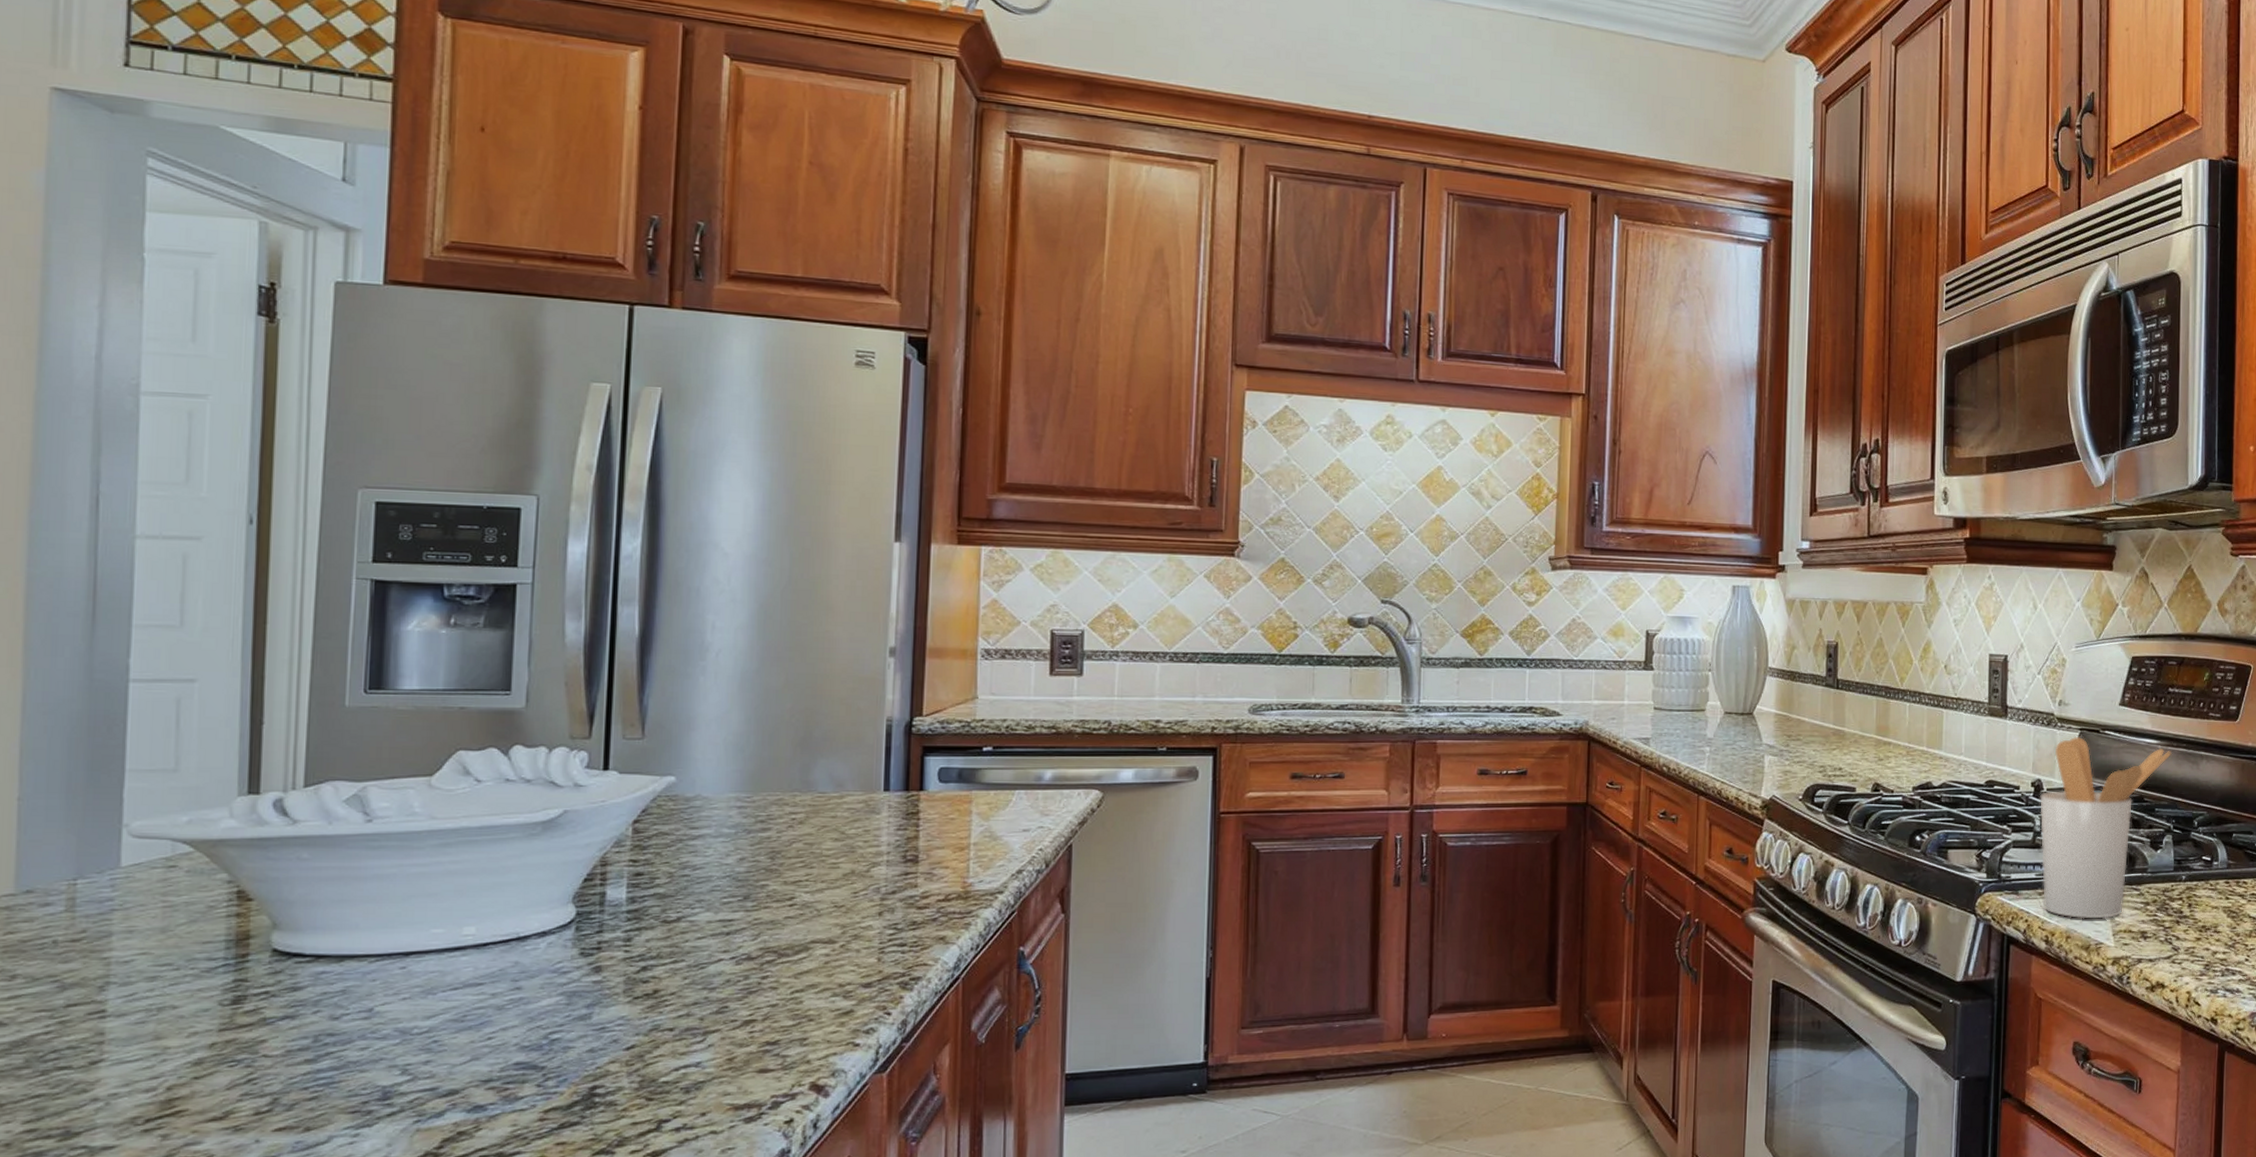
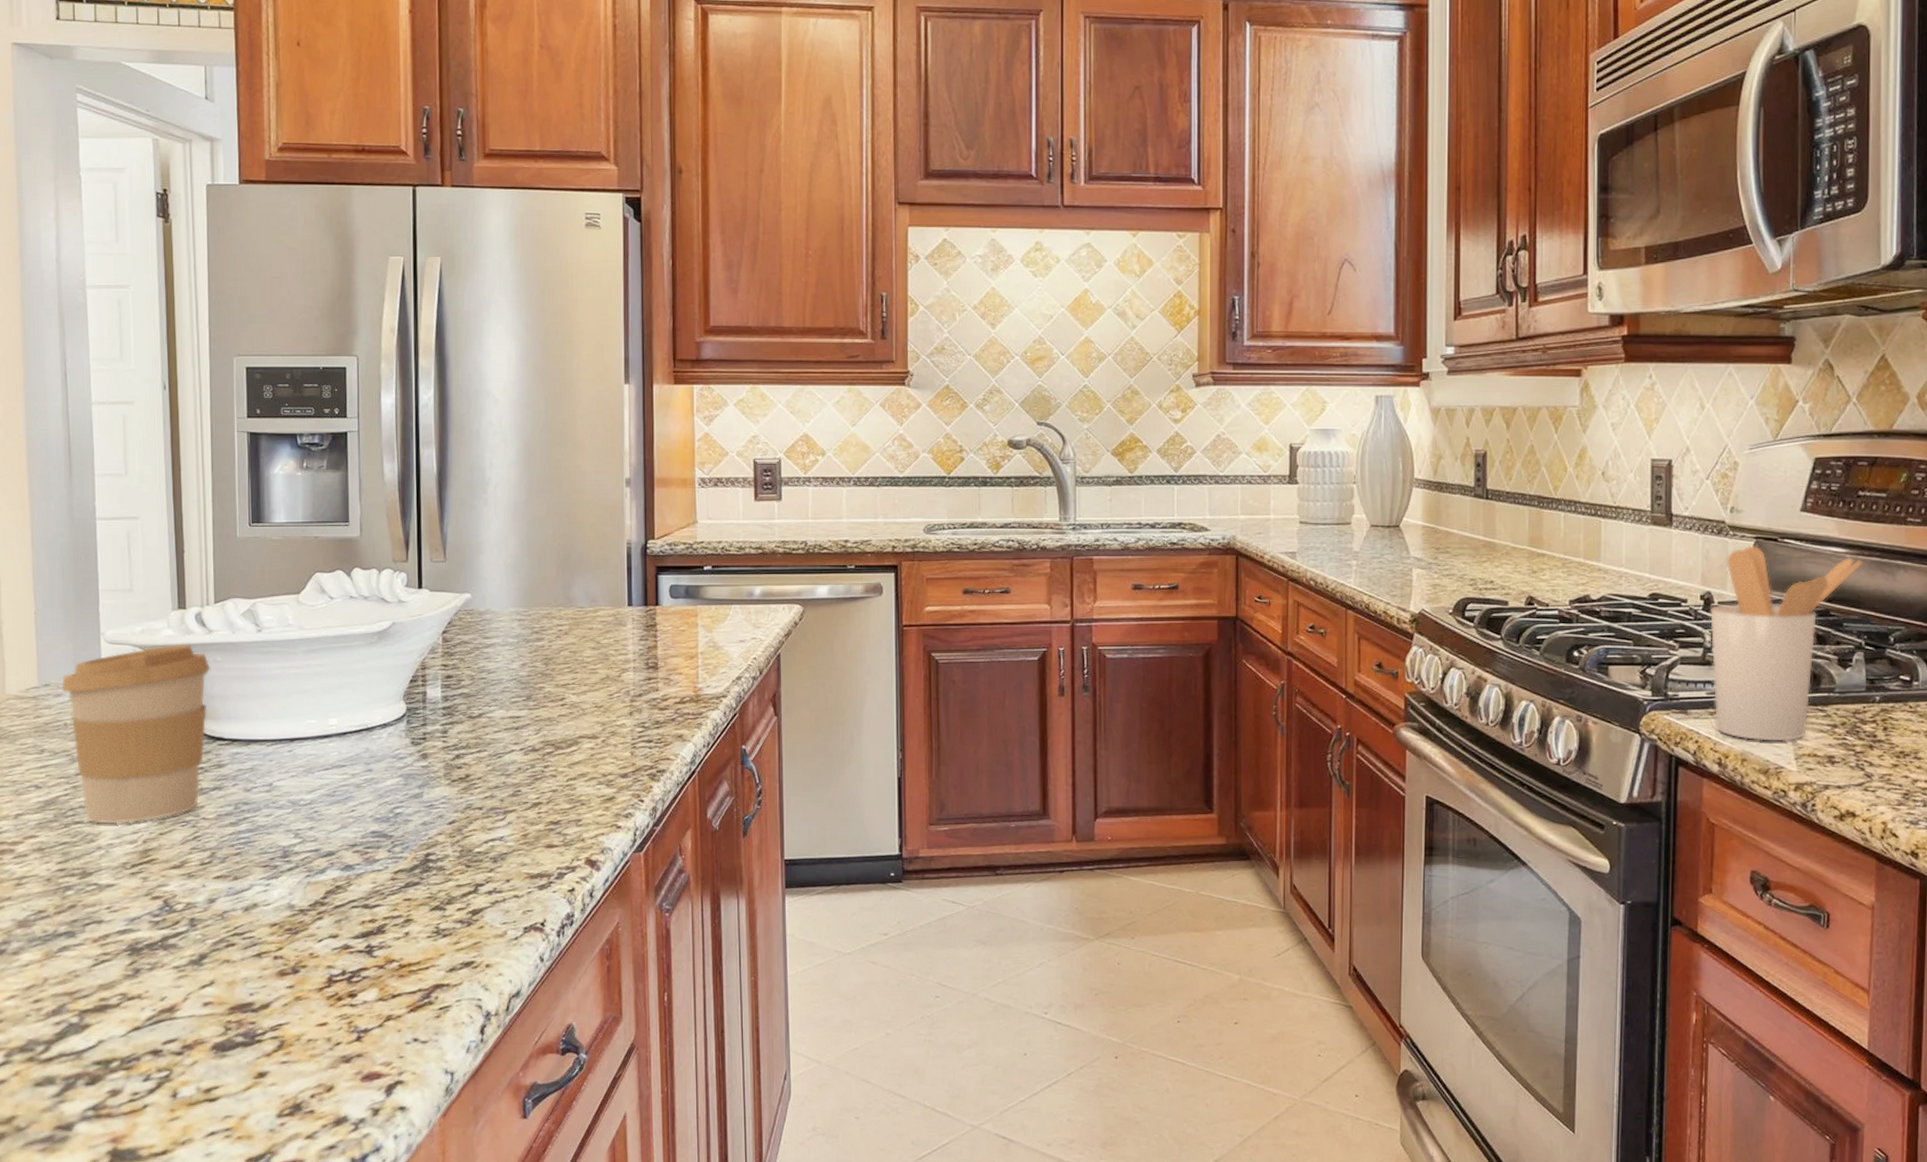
coffee cup: none [52,839,292,1068] -> present [61,645,211,824]

